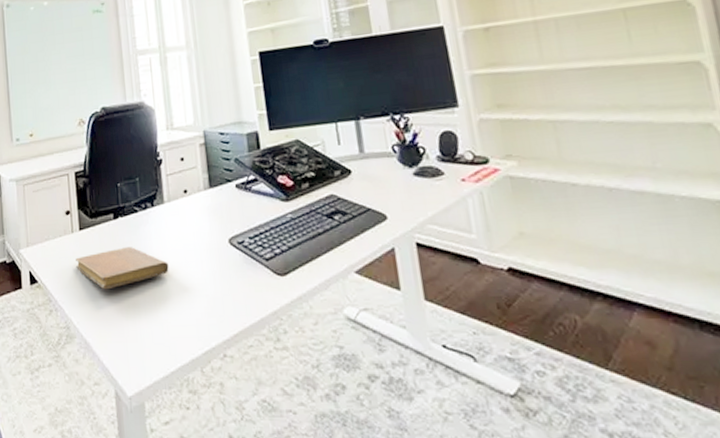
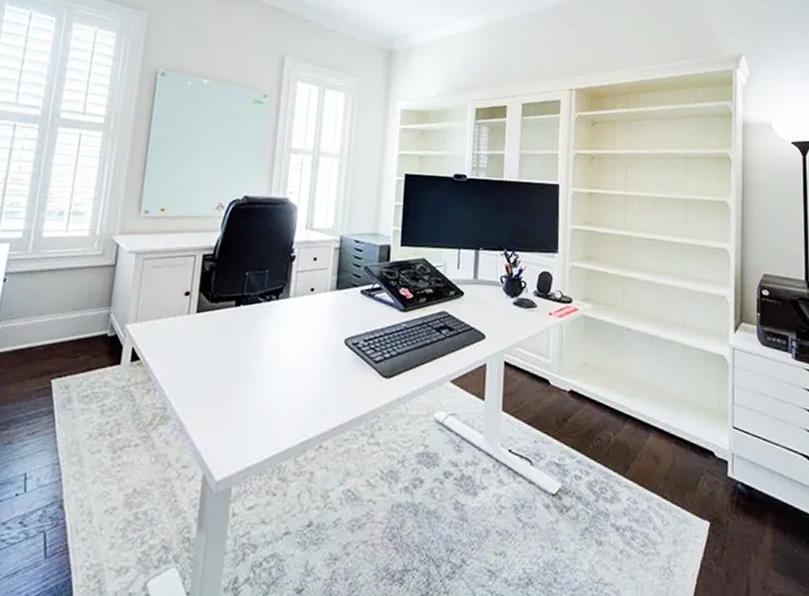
notebook: present [76,247,169,290] -> none [185,335,282,375]

